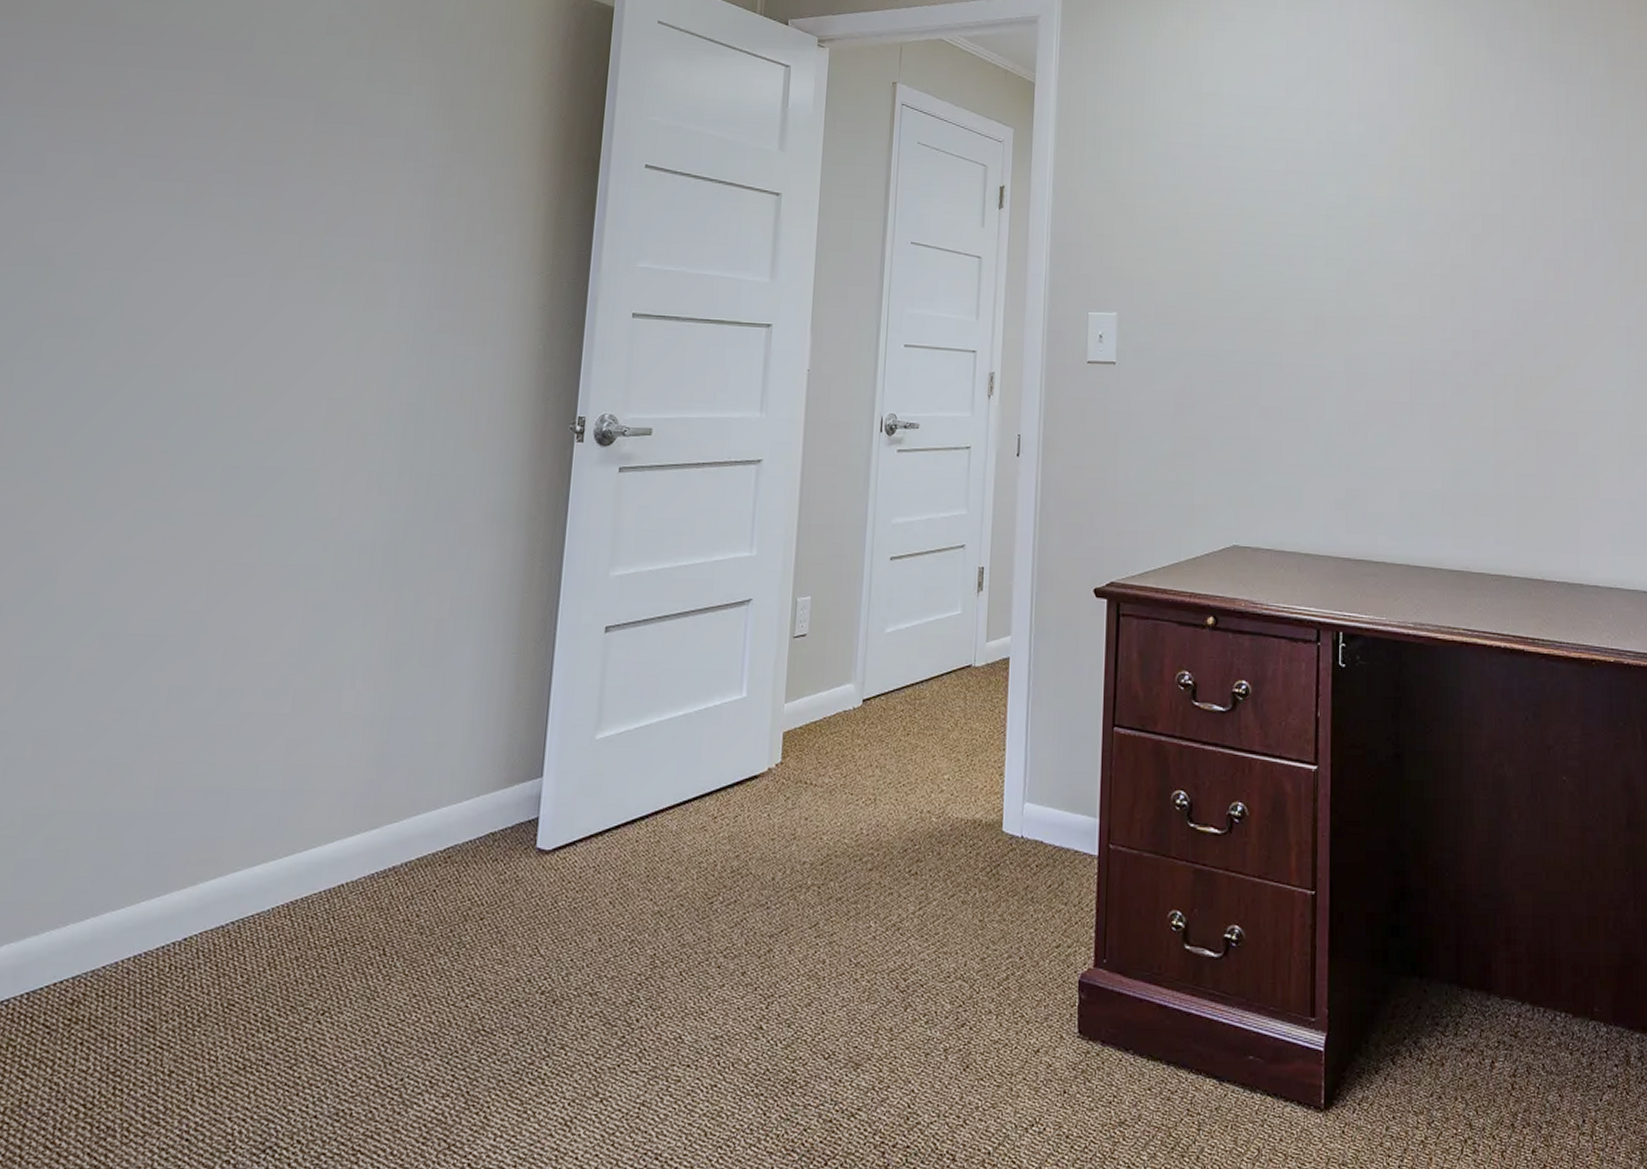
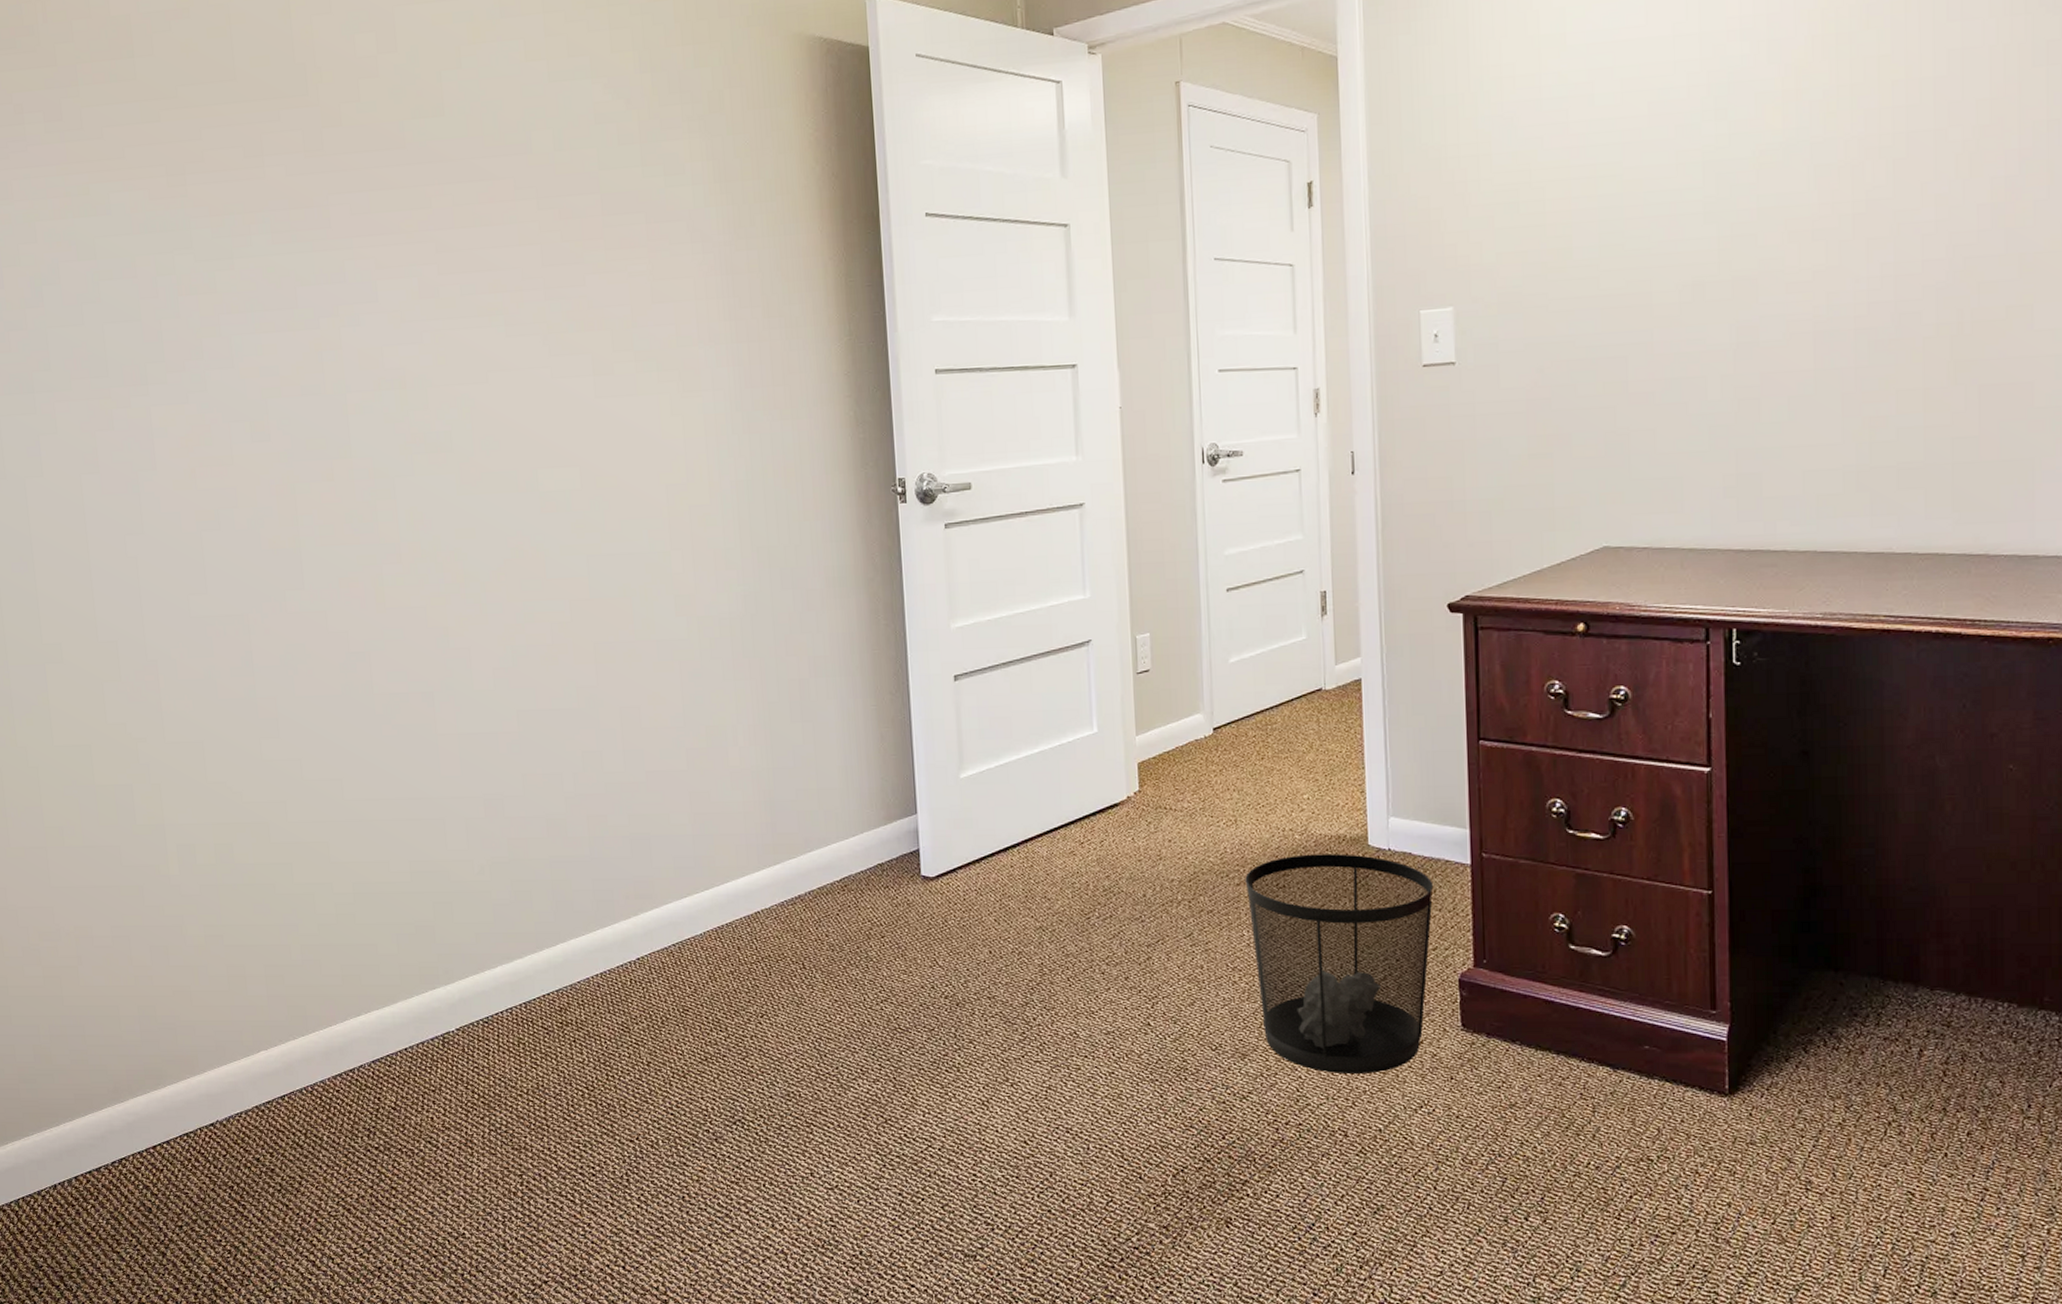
waste bin: none [878,839,1062,1087] -> present [1245,854,1434,1073]

